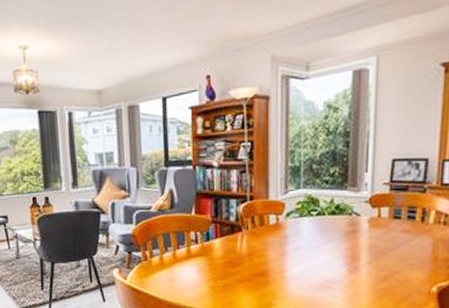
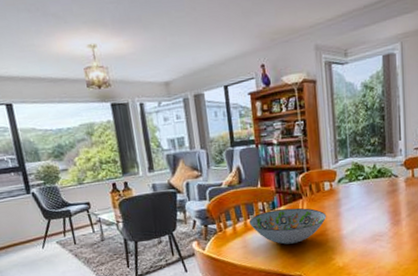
decorative bowl: none [178,241,270,282] -> present [249,207,327,245]

